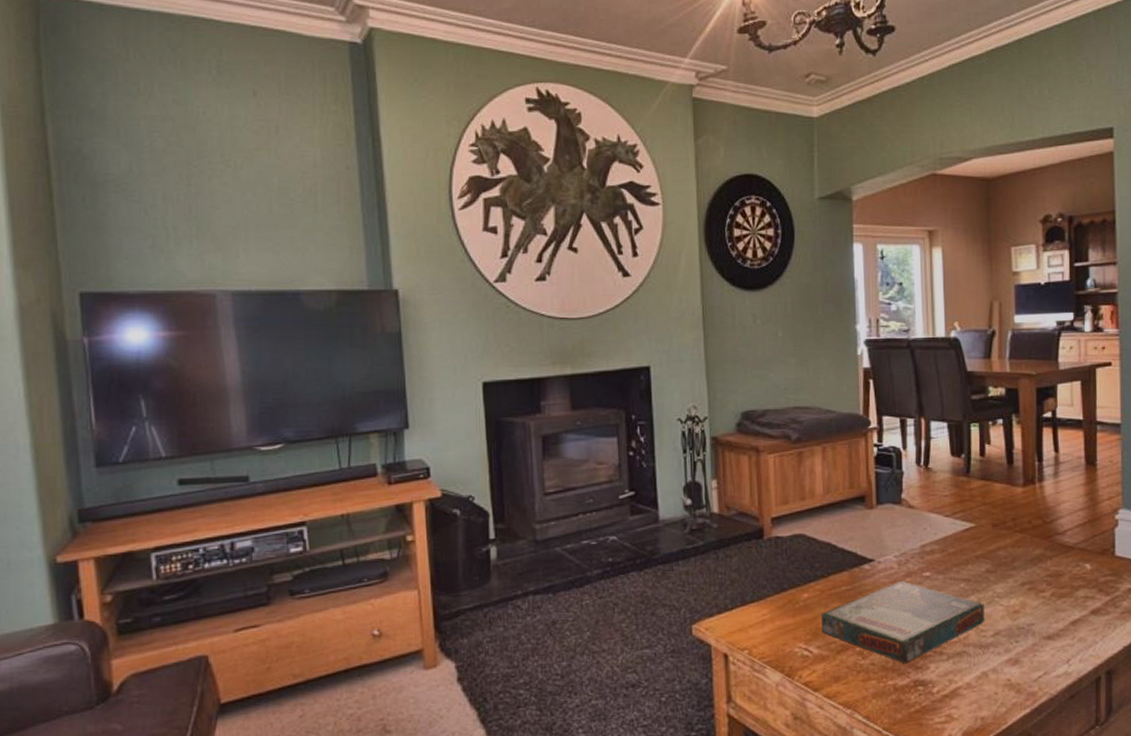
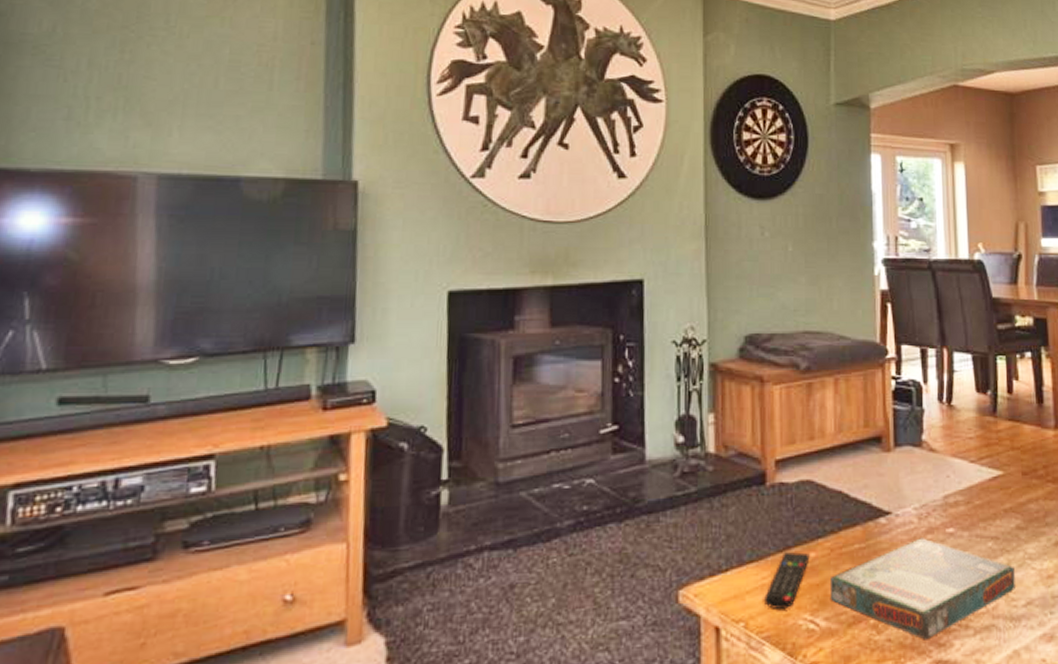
remote control: none [765,593,803,640] -> present [764,551,810,610]

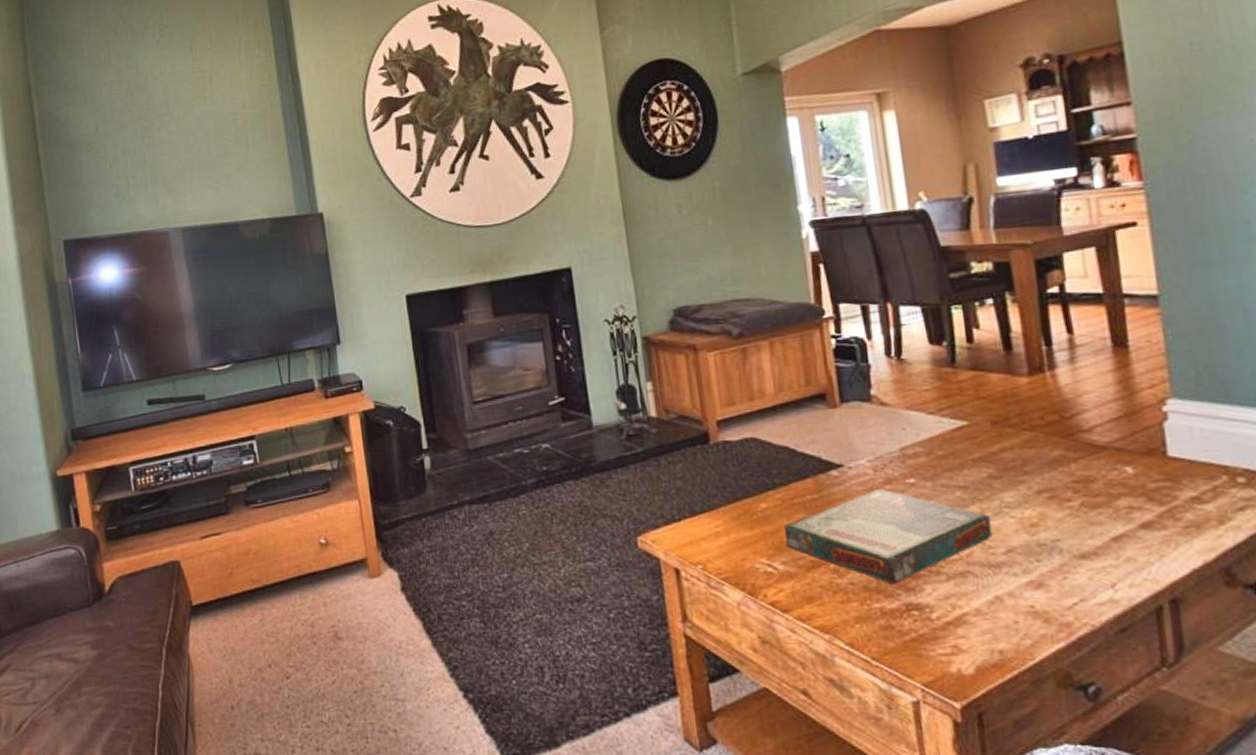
remote control: present [764,551,810,610] -> none [719,502,761,555]

